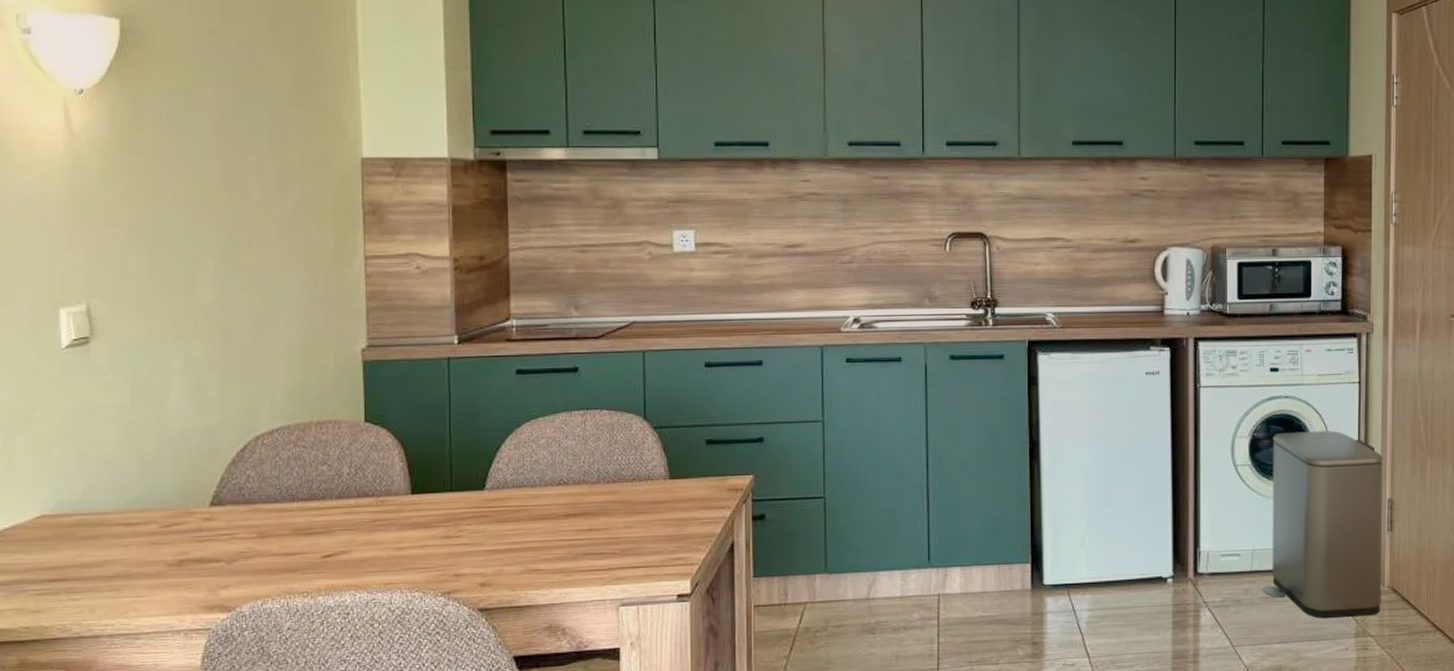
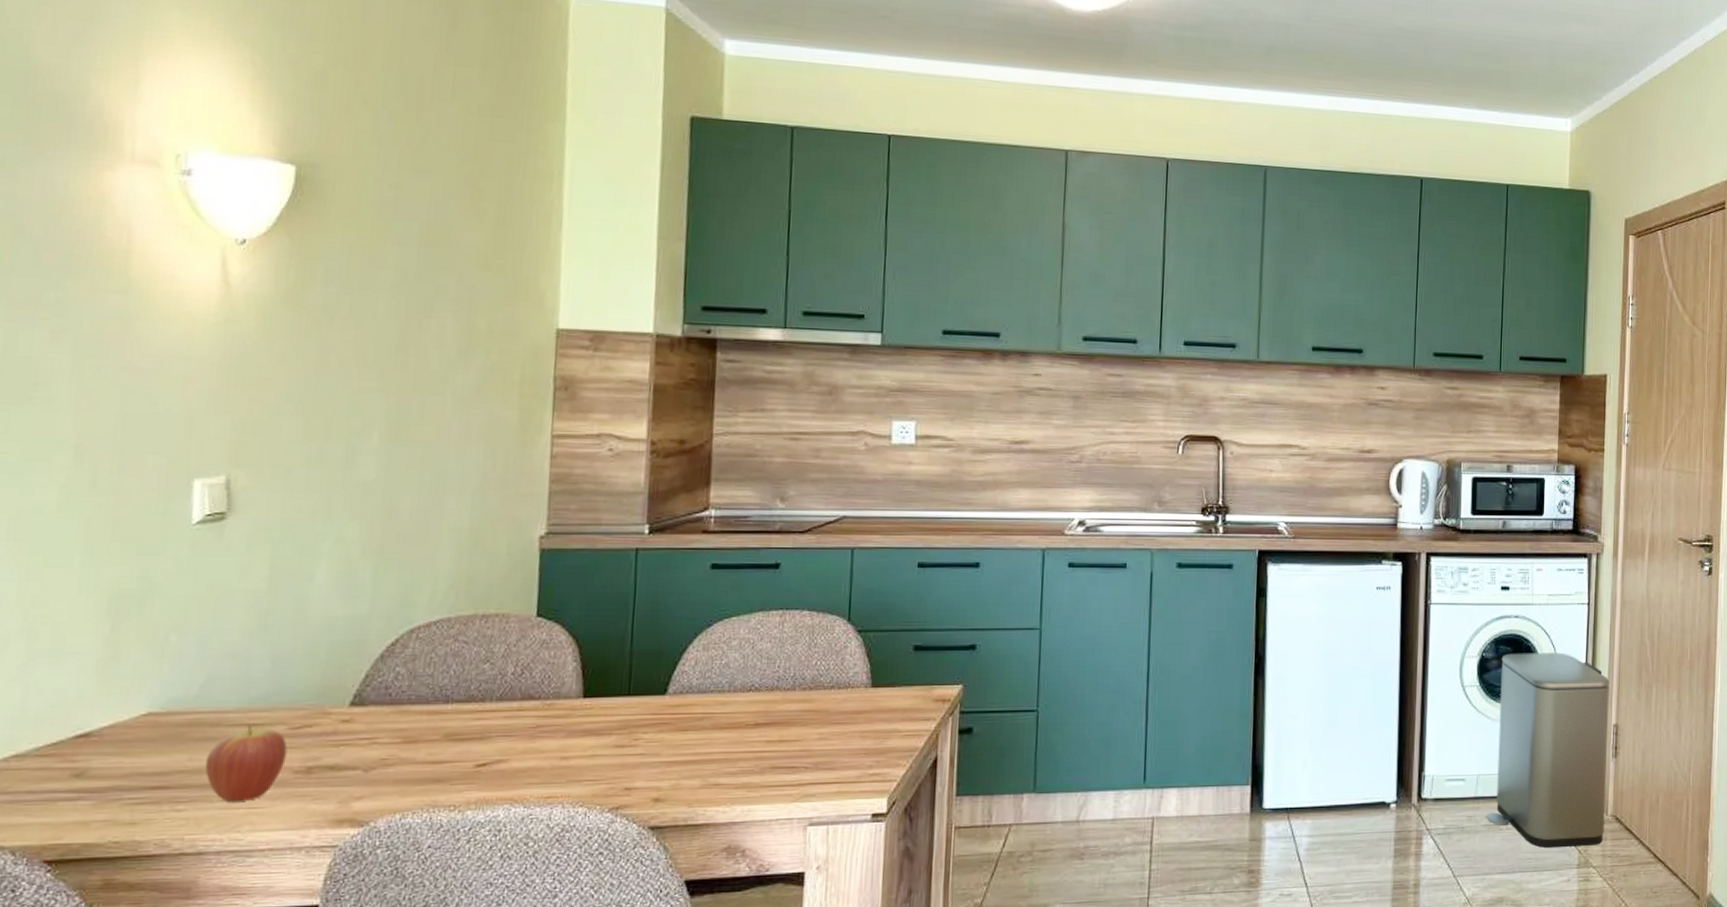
fruit: none [94,525,160,591] -> present [205,725,288,802]

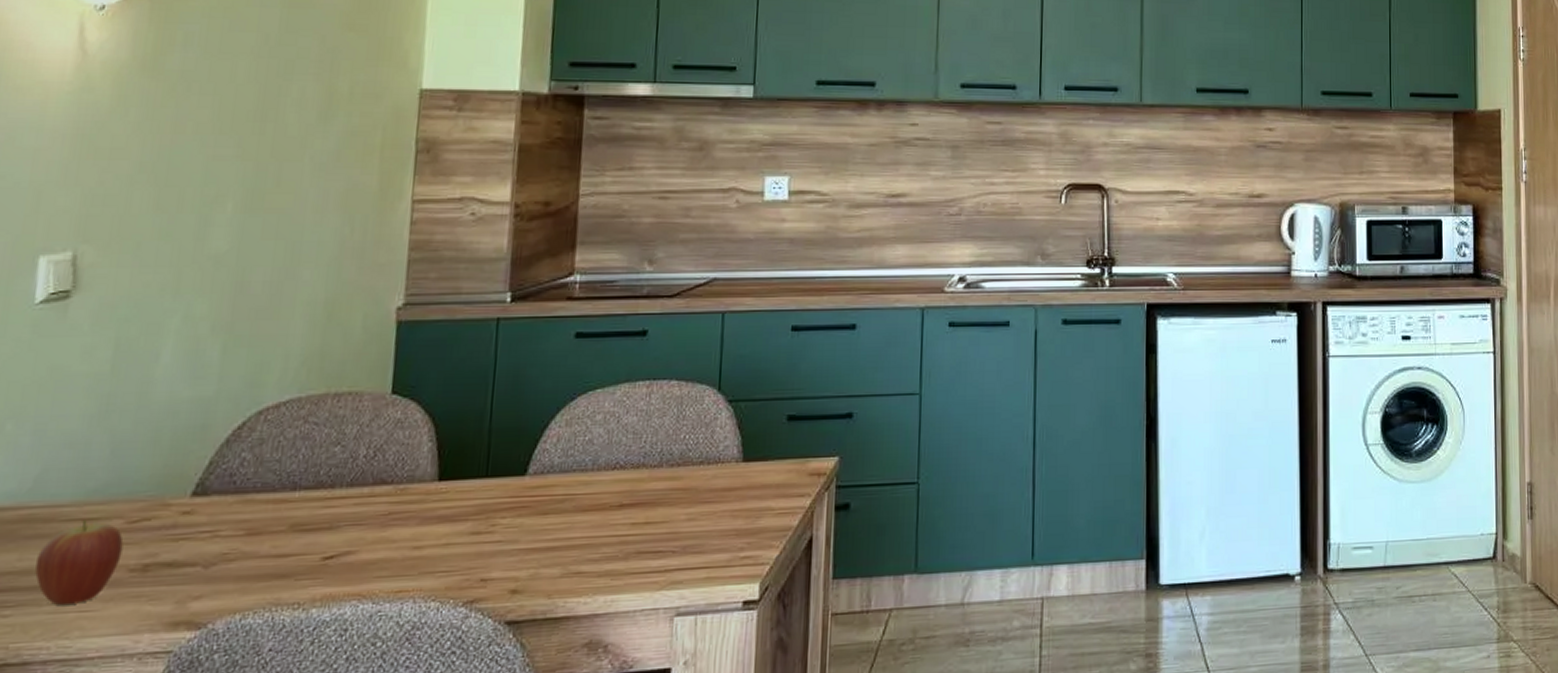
pedal bin: present [1486,652,1610,848] -> none [1397,406,1524,621]

